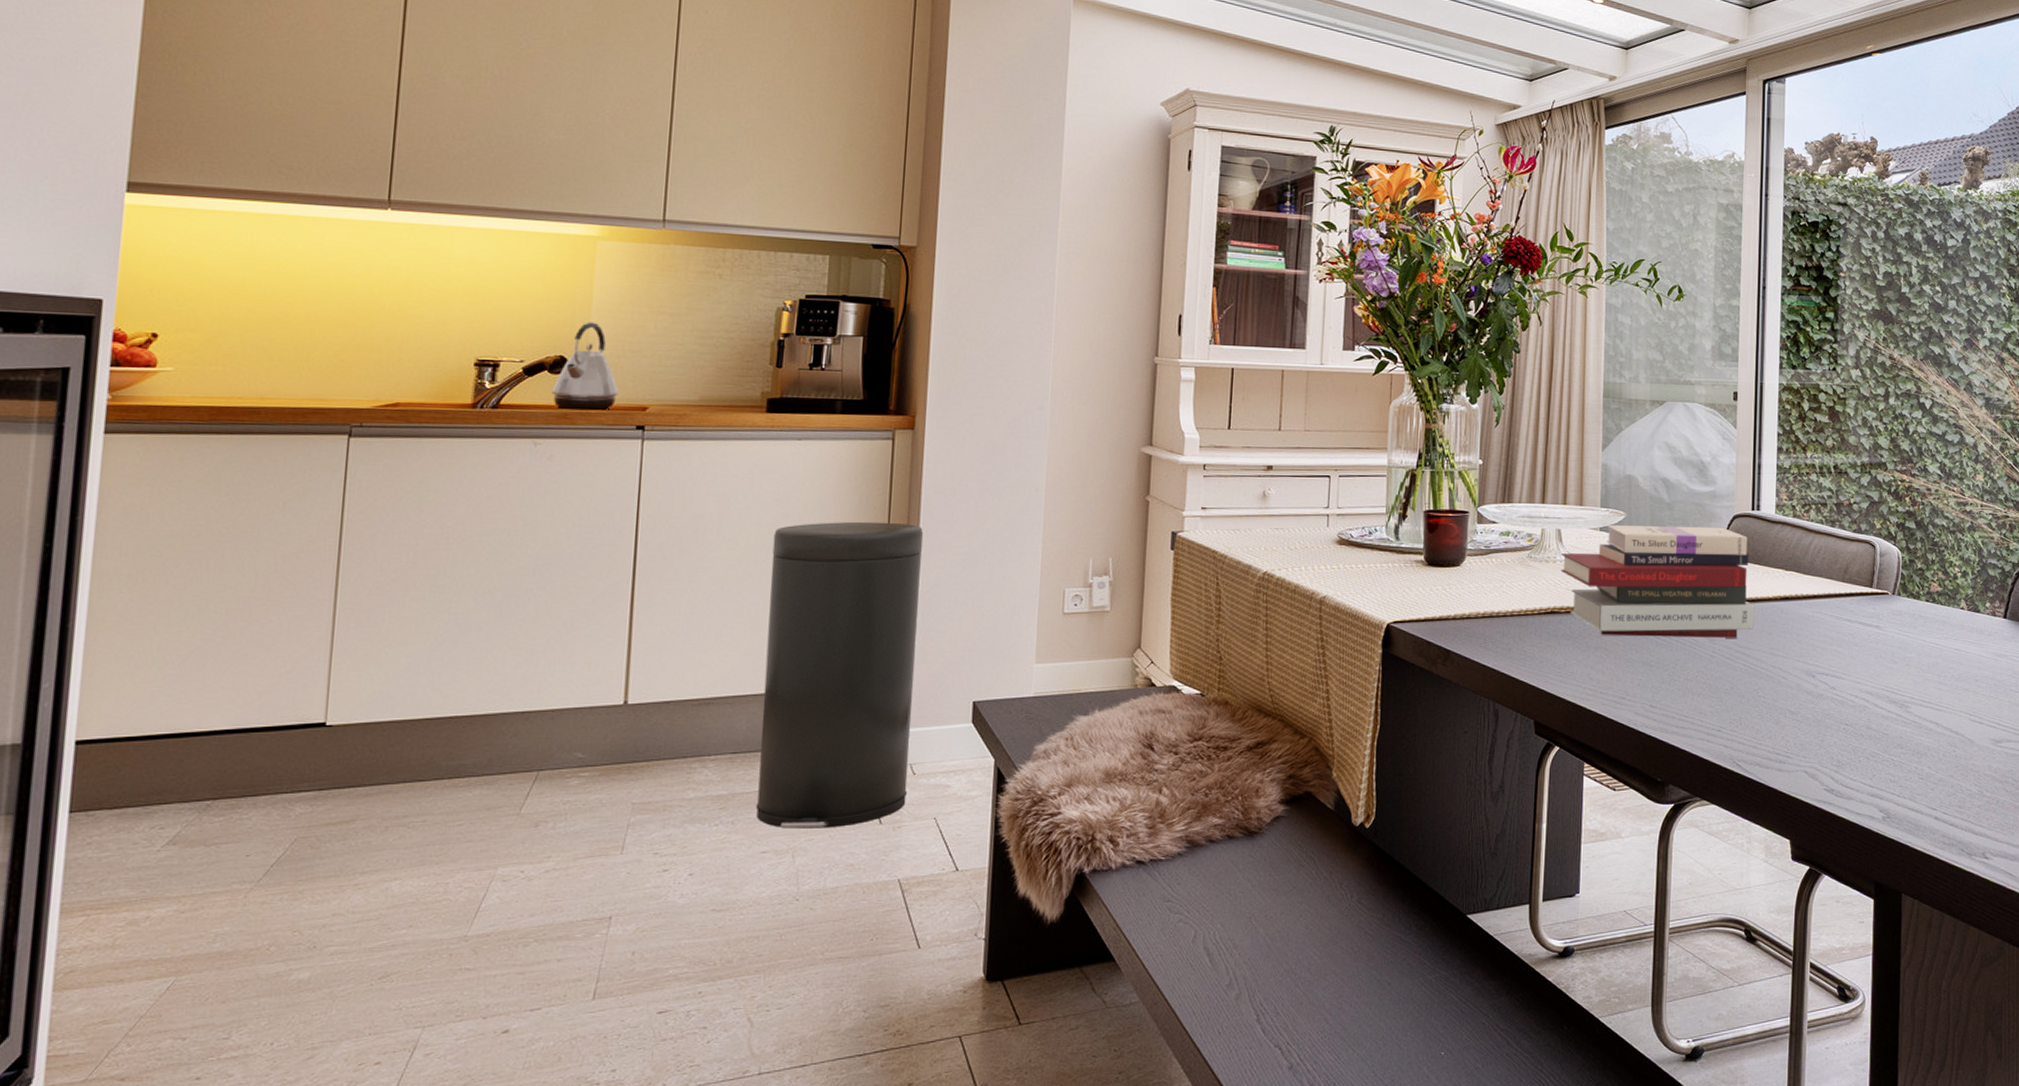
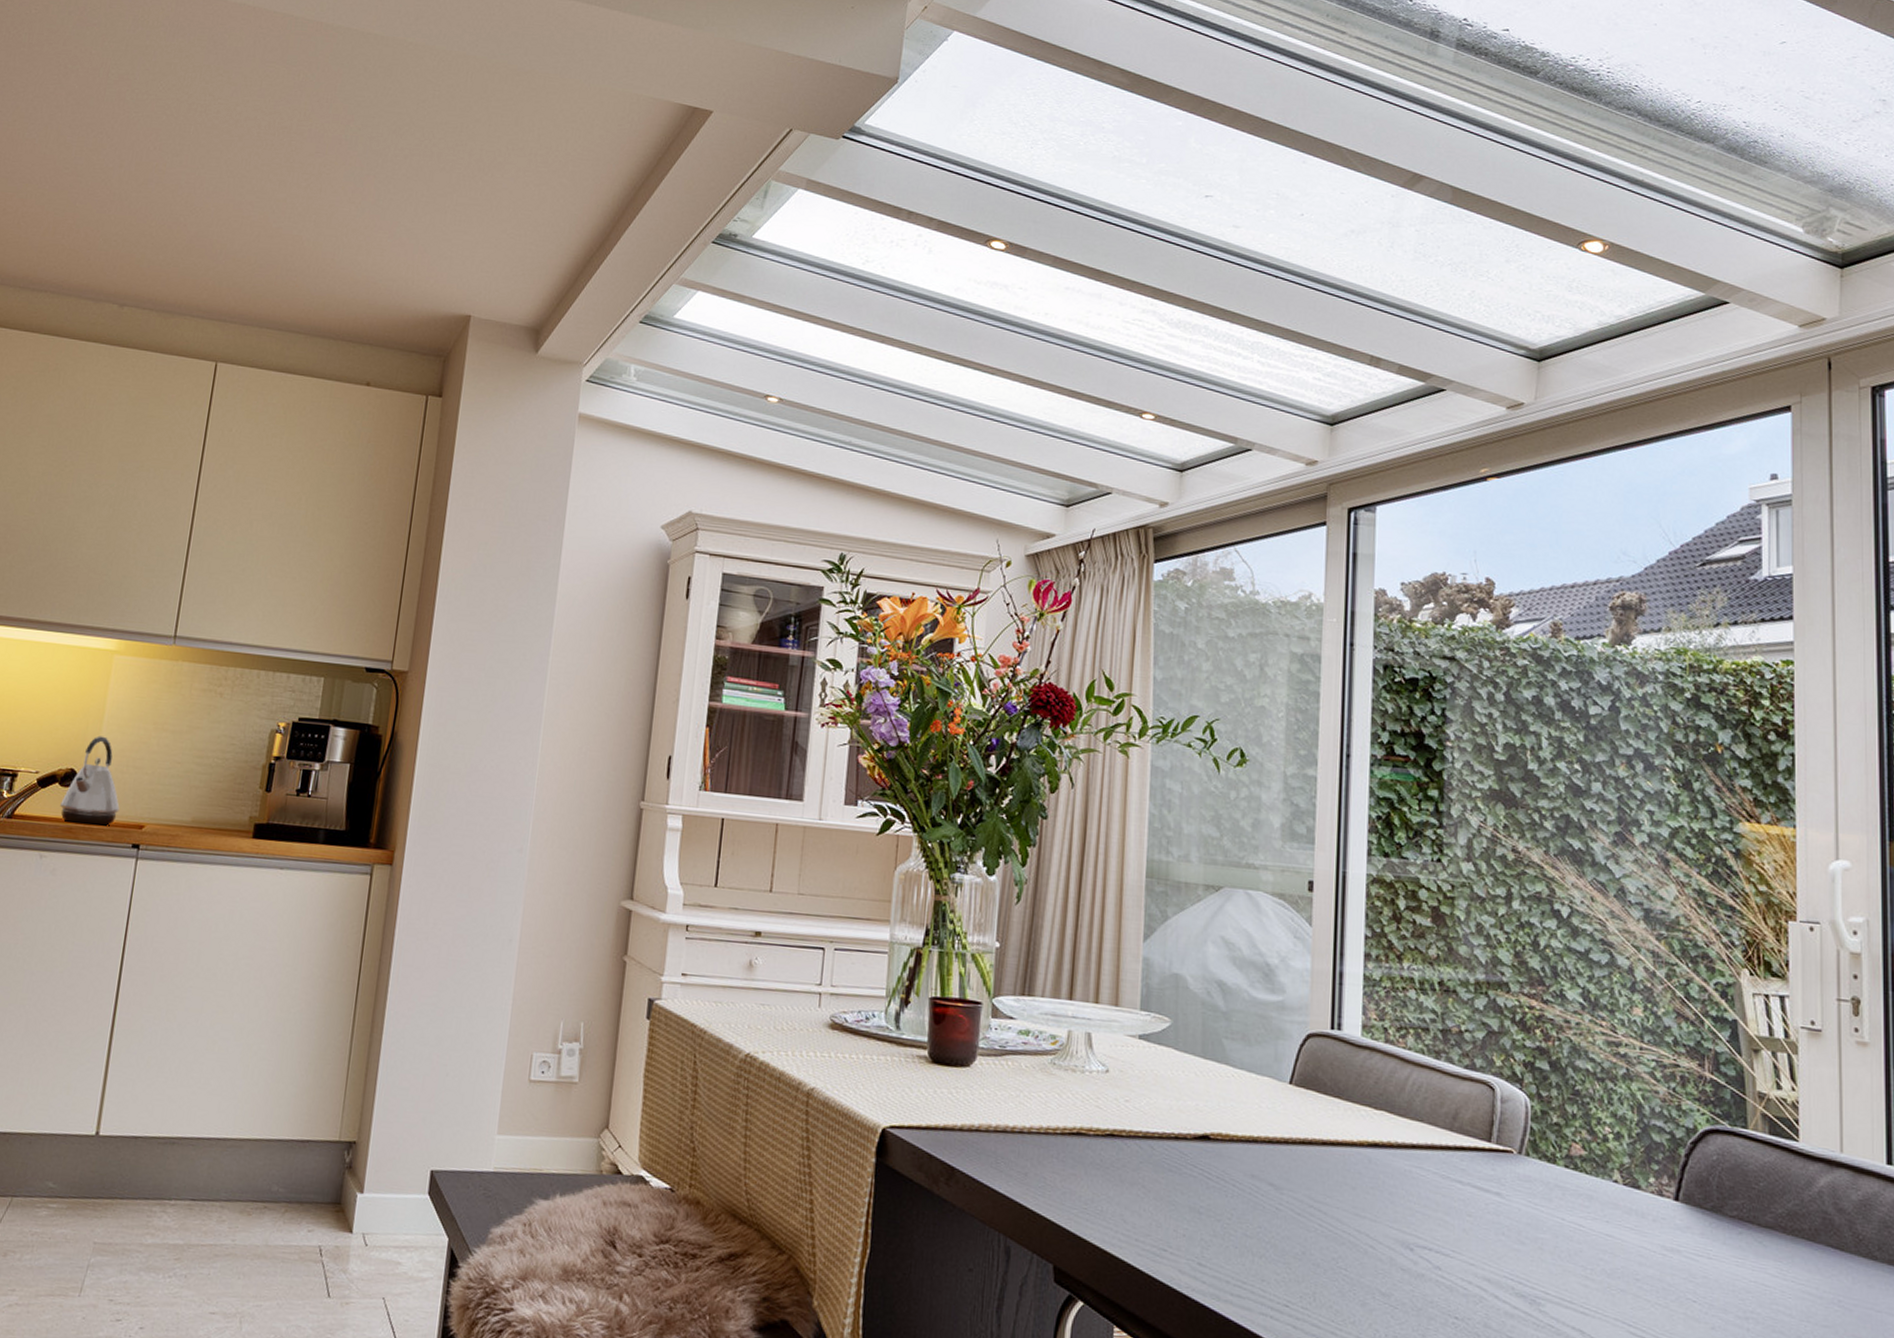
pedal bin: present [755,521,923,829] -> none [208,958,394,1295]
books: present [1560,525,1754,638] -> none [1089,1033,1334,1189]

